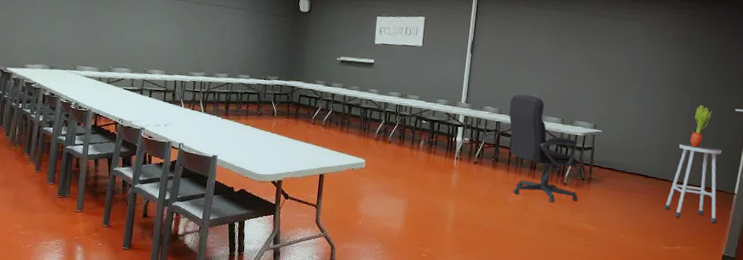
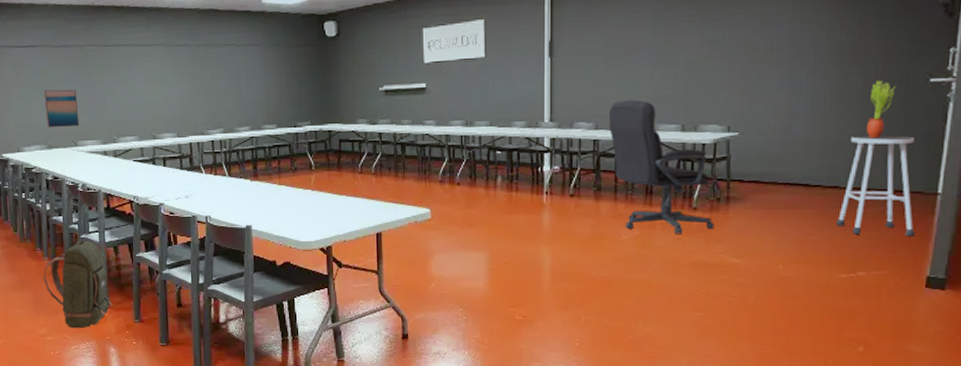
backpack: none [26,150,86,227] -> present [43,240,113,329]
wall art: none [52,19,83,53] -> present [43,89,80,128]

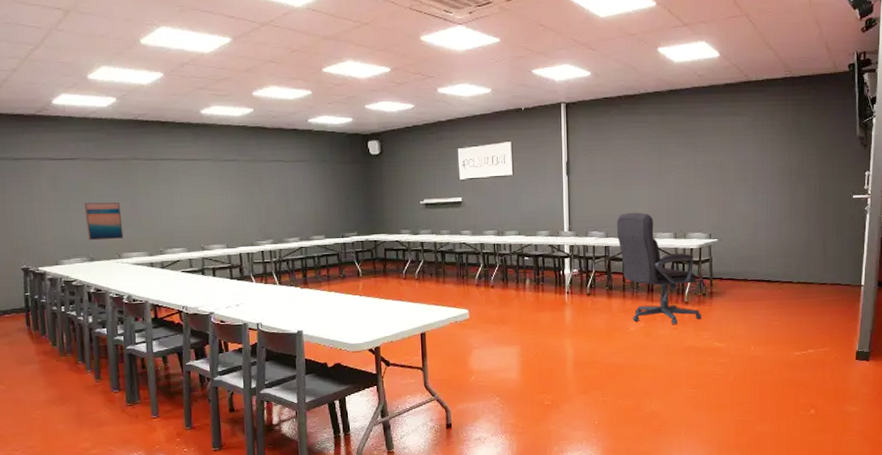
backpack: present [43,240,113,329] -> none [86,351,162,440]
stool: present [836,135,916,237] -> none [792,240,848,320]
potted plant: present [866,81,897,139] -> none [810,197,830,243]

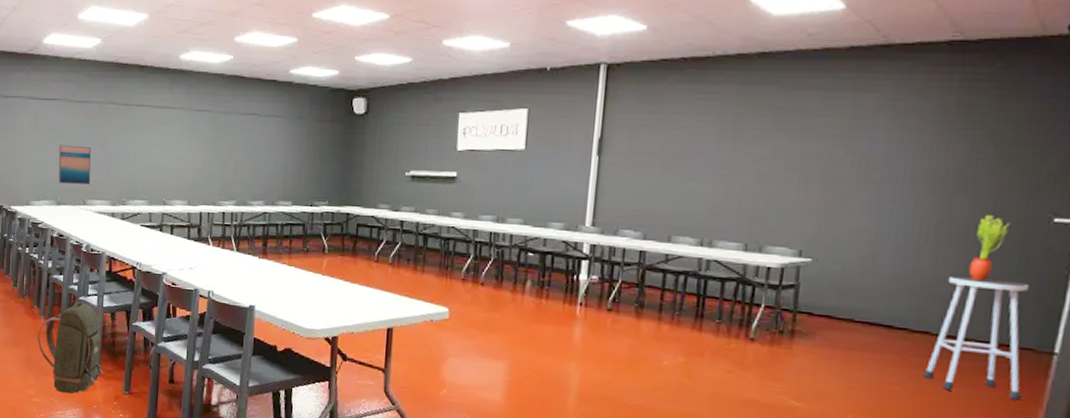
backpack: none [86,351,162,440] -> present [37,302,104,394]
chair: present [617,212,702,325] -> none [659,210,774,367]
stool: none [792,240,848,320] -> present [923,276,1029,401]
potted plant: none [810,197,830,243] -> present [968,215,1011,282]

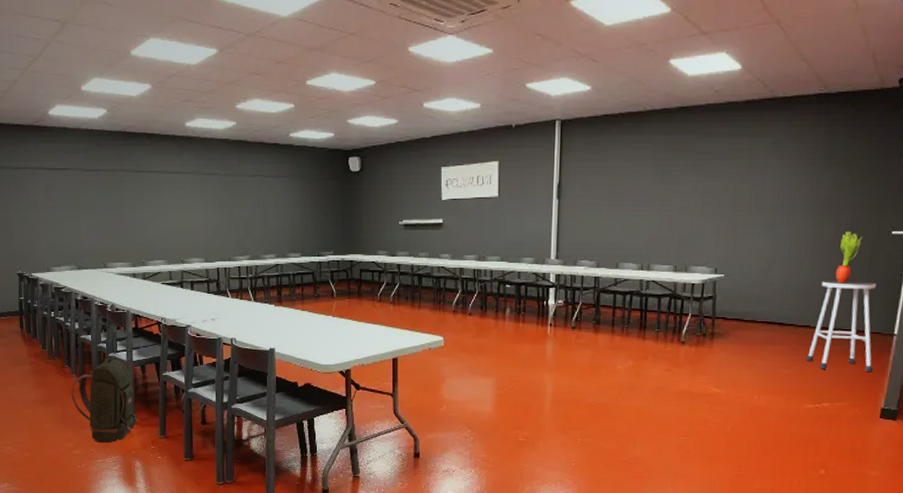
wall art: present [58,145,91,185] -> none [74,212,109,249]

